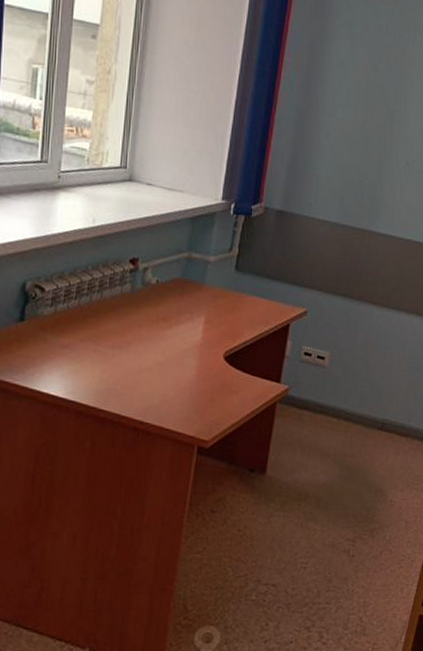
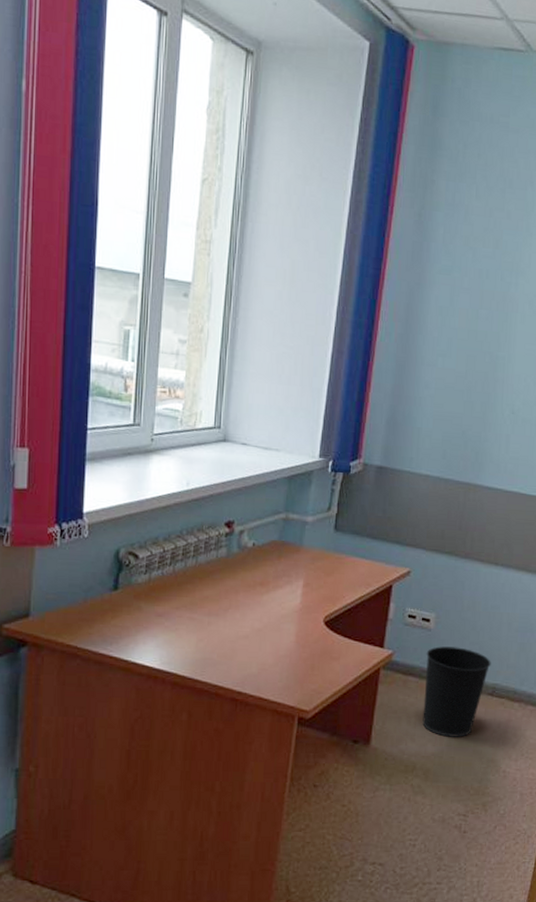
wastebasket: none [315,383,381,468] -> present [422,646,491,737]

